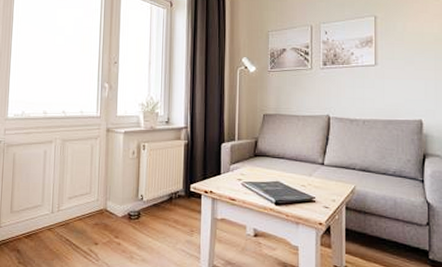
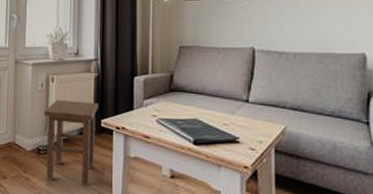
stool: none [135,167,188,249] -> present [44,100,98,187]

